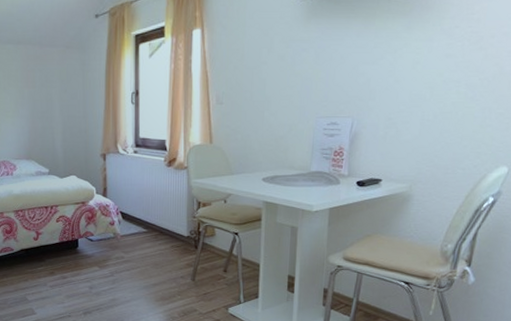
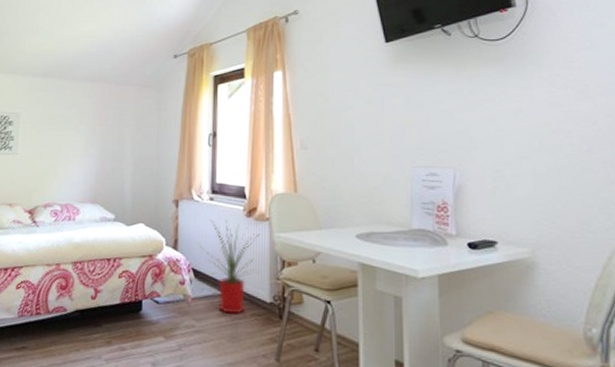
house plant: none [126,169,179,247] -> present [200,219,260,314]

